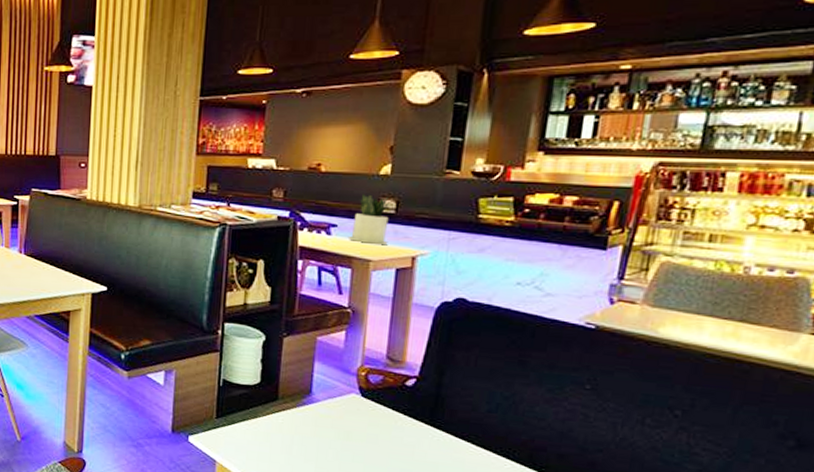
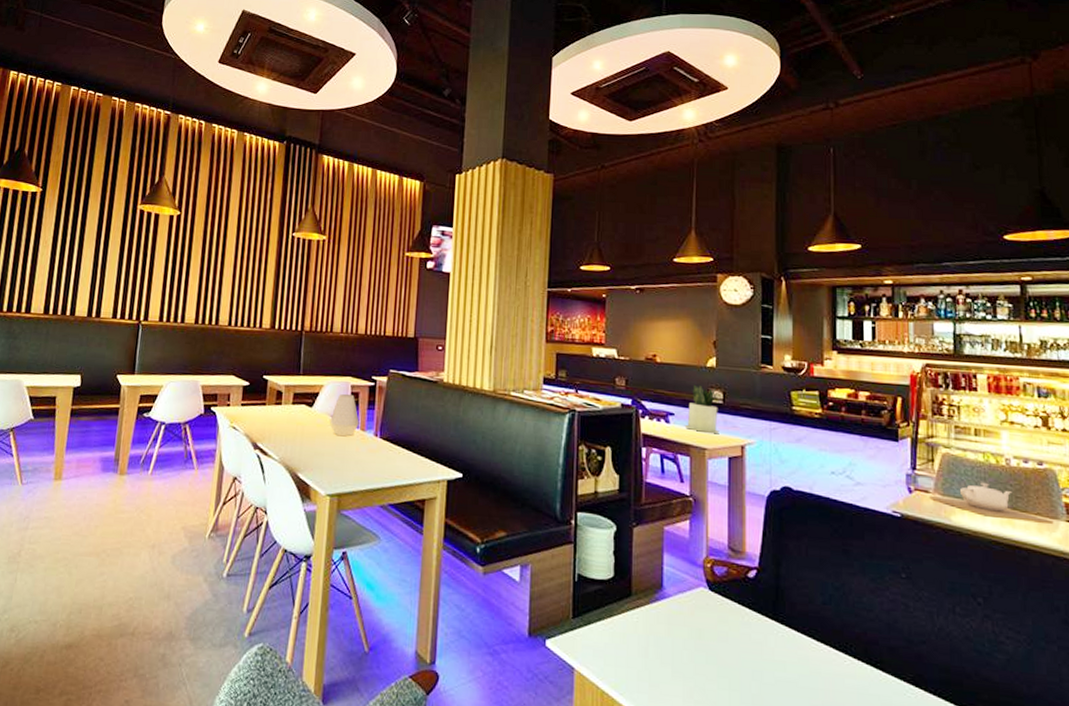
teapot: none [635,292,793,338] -> present [929,482,1054,525]

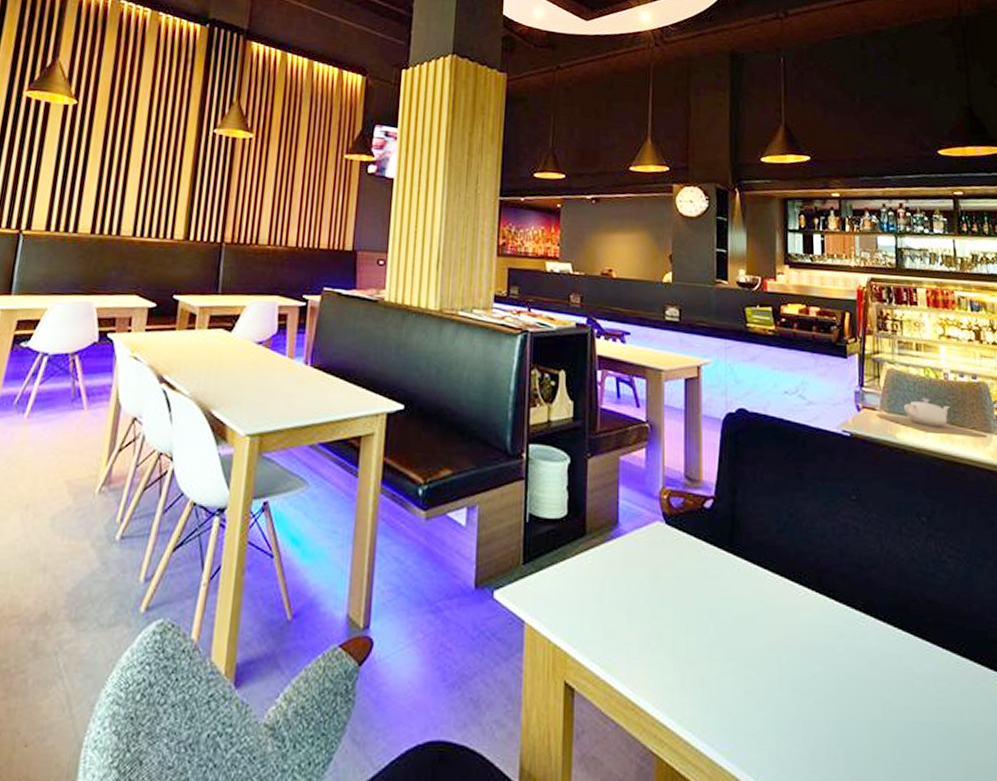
vase: present [330,393,359,437] -> none [252,315,287,366]
planter: present [684,384,719,435] -> none [640,301,676,355]

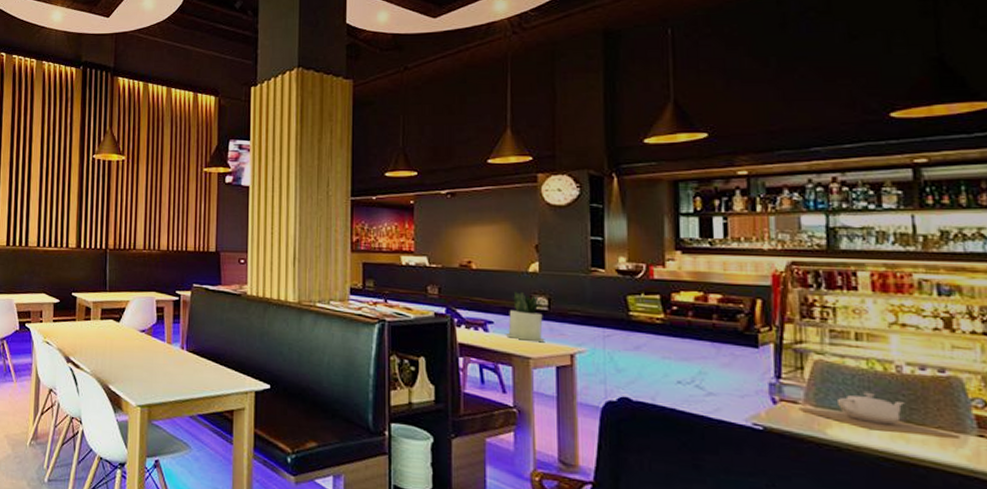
planter: none [640,301,676,355] -> present [505,291,545,343]

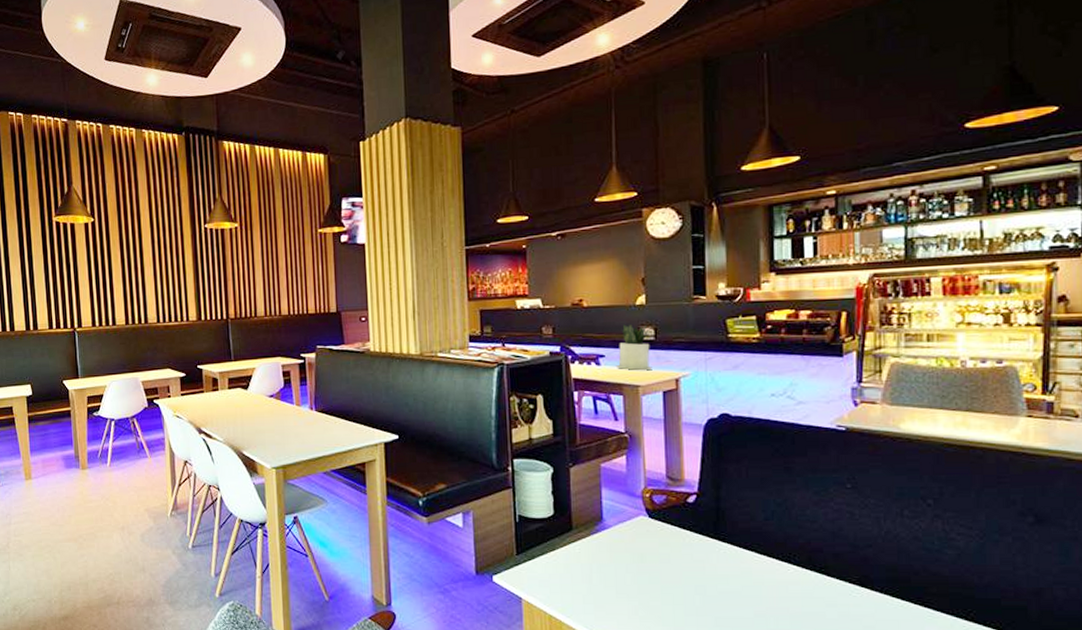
teapot: present [798,392,961,440] -> none [876,387,1013,422]

